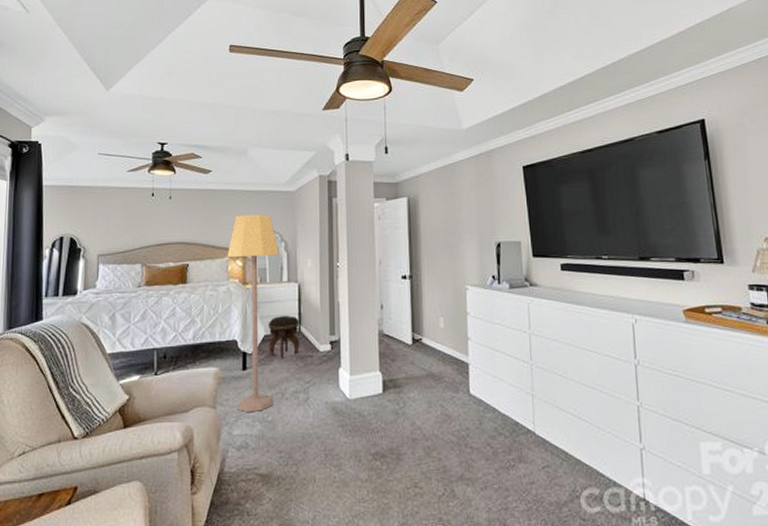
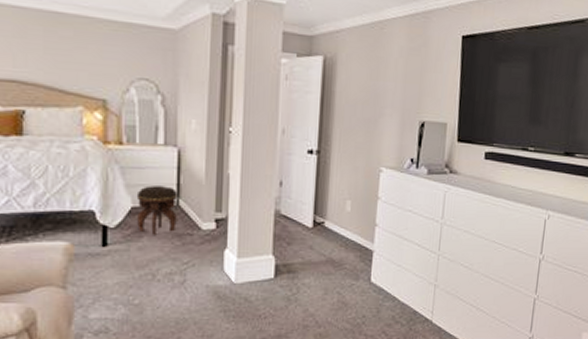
lamp: present [227,214,280,413] -> none [81,52,155,295]

